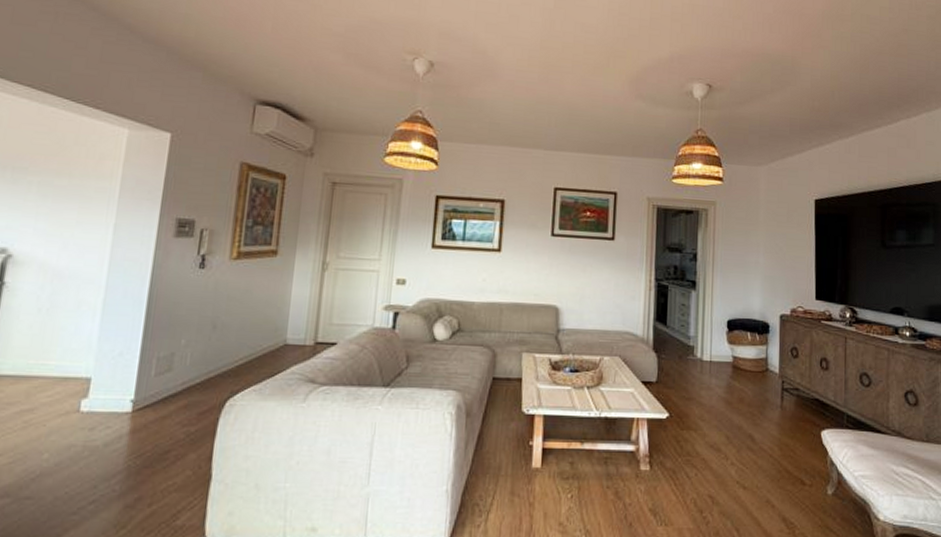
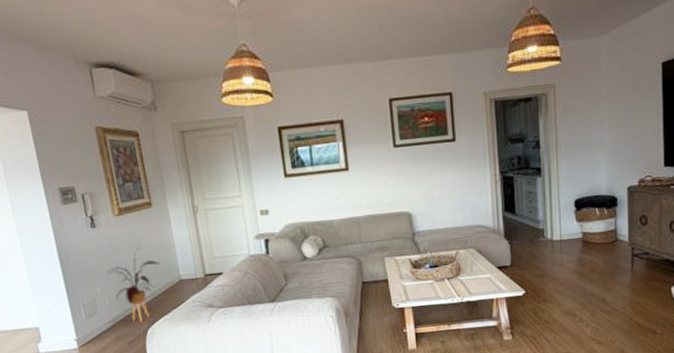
house plant: none [200,299,268,391] -> present [107,247,161,323]

